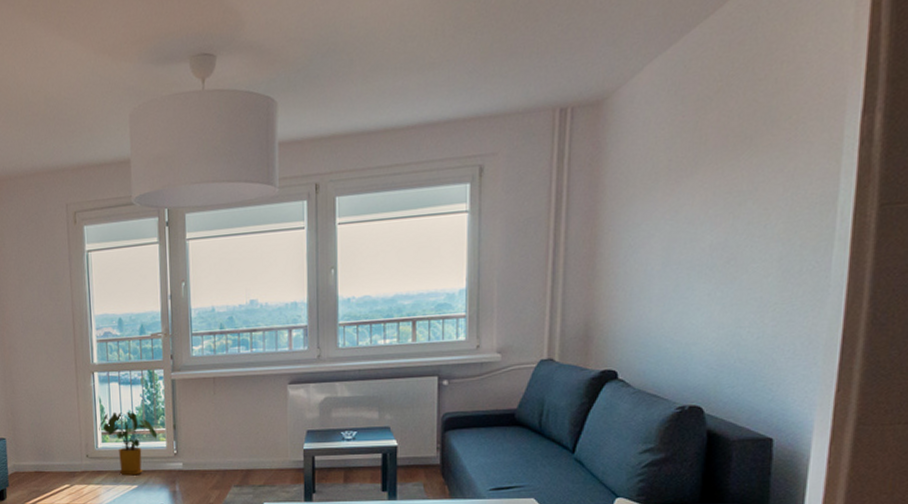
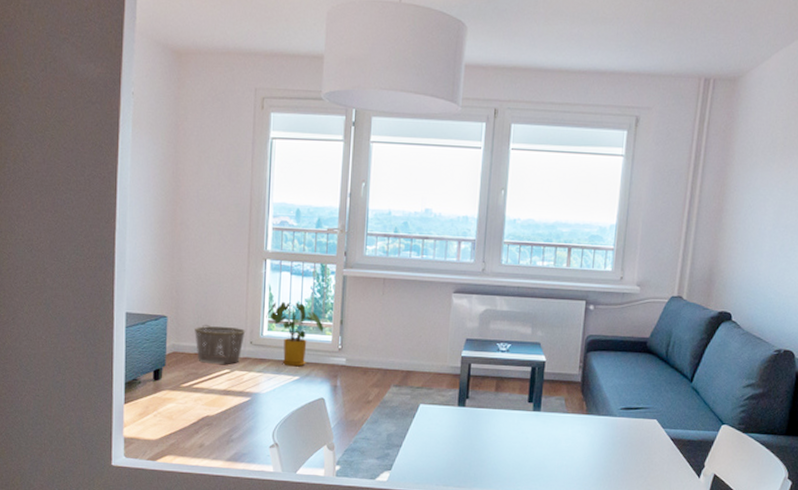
basket: none [32,442,81,480] -> present [195,324,246,364]

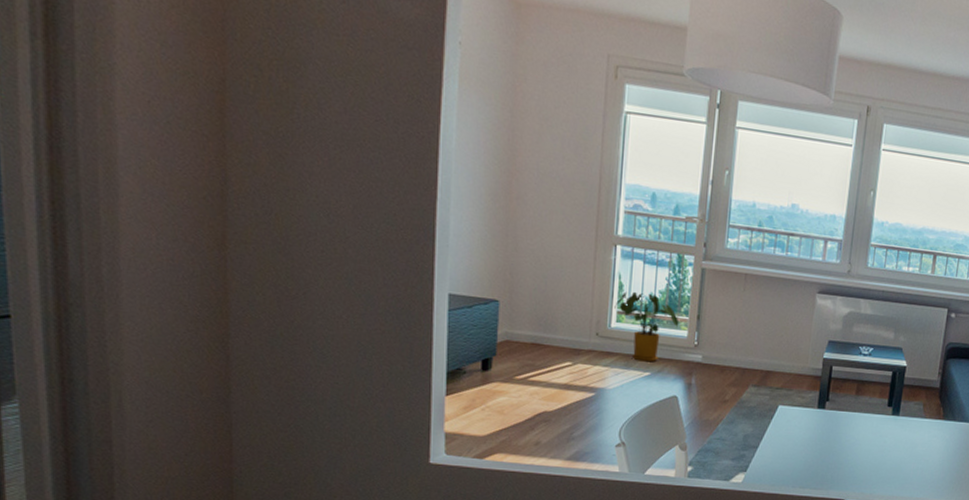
basket: present [195,324,246,364] -> none [532,311,591,357]

